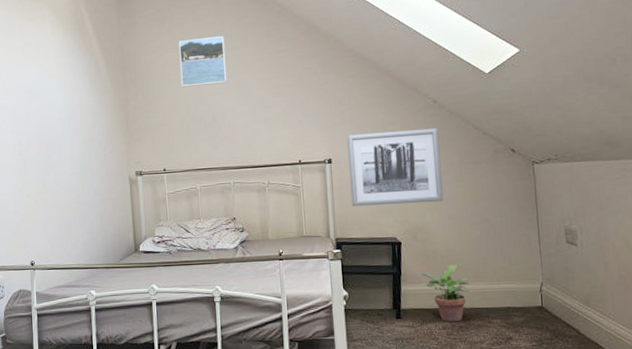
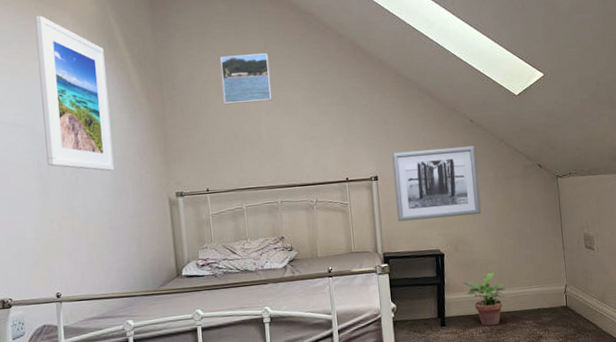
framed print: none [18,8,82,151] -> present [34,15,115,172]

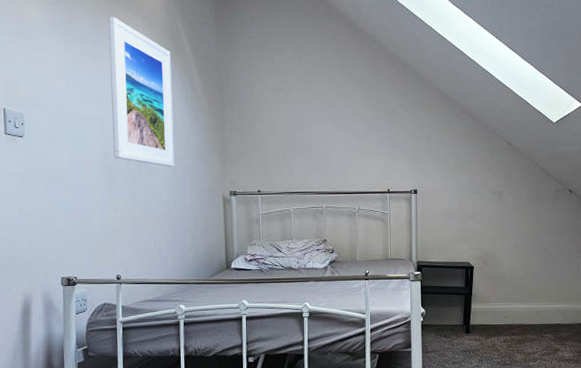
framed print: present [220,53,272,105] -> none [277,66,324,113]
wall art: present [391,145,482,222] -> none [432,167,512,233]
potted plant: present [461,272,506,326] -> none [487,287,528,337]

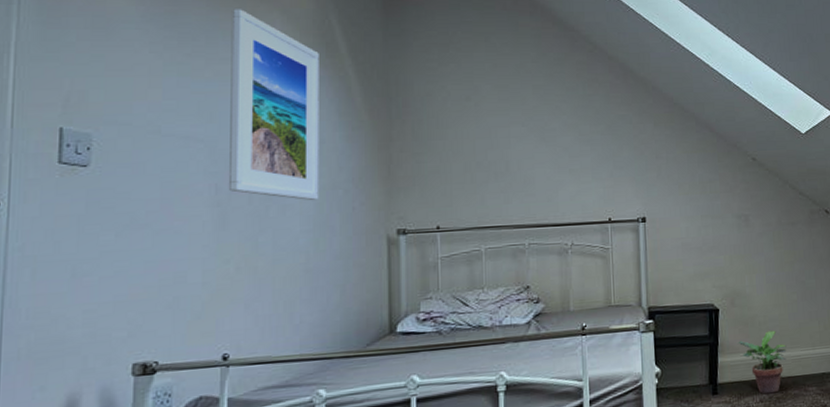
potted plant: none [487,287,528,337] -> present [737,330,787,394]

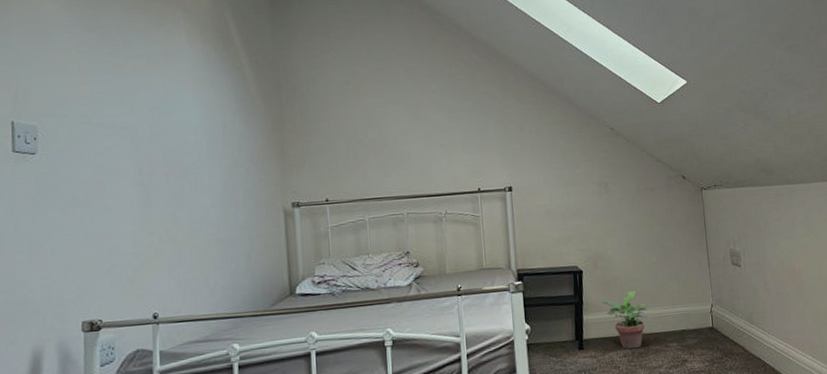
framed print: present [229,9,319,201] -> none [142,10,225,179]

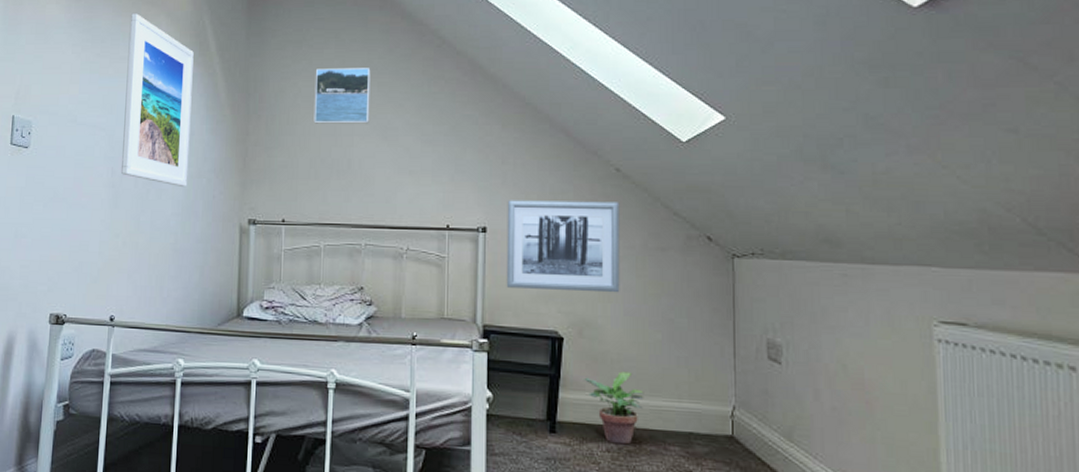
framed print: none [142,10,225,179] -> present [121,13,194,188]
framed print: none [344,55,400,109] -> present [313,68,371,124]
wall art: none [527,155,622,236] -> present [506,200,620,293]

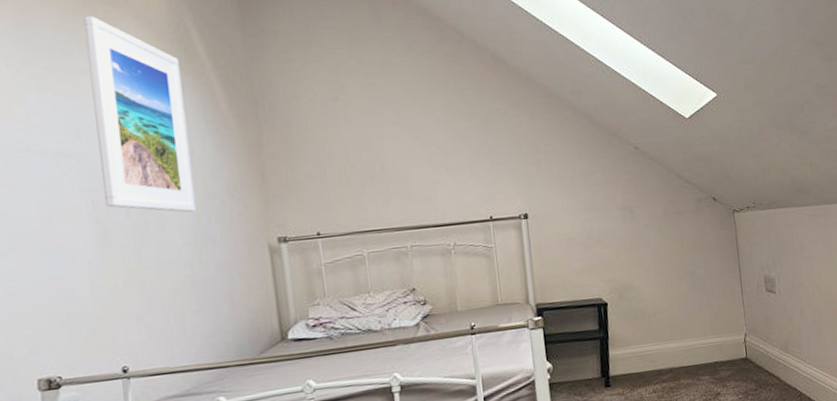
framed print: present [313,68,371,124] -> none [331,67,398,129]
wall art: present [506,200,620,293] -> none [543,176,649,267]
potted plant: present [582,371,644,445] -> none [627,322,678,385]

